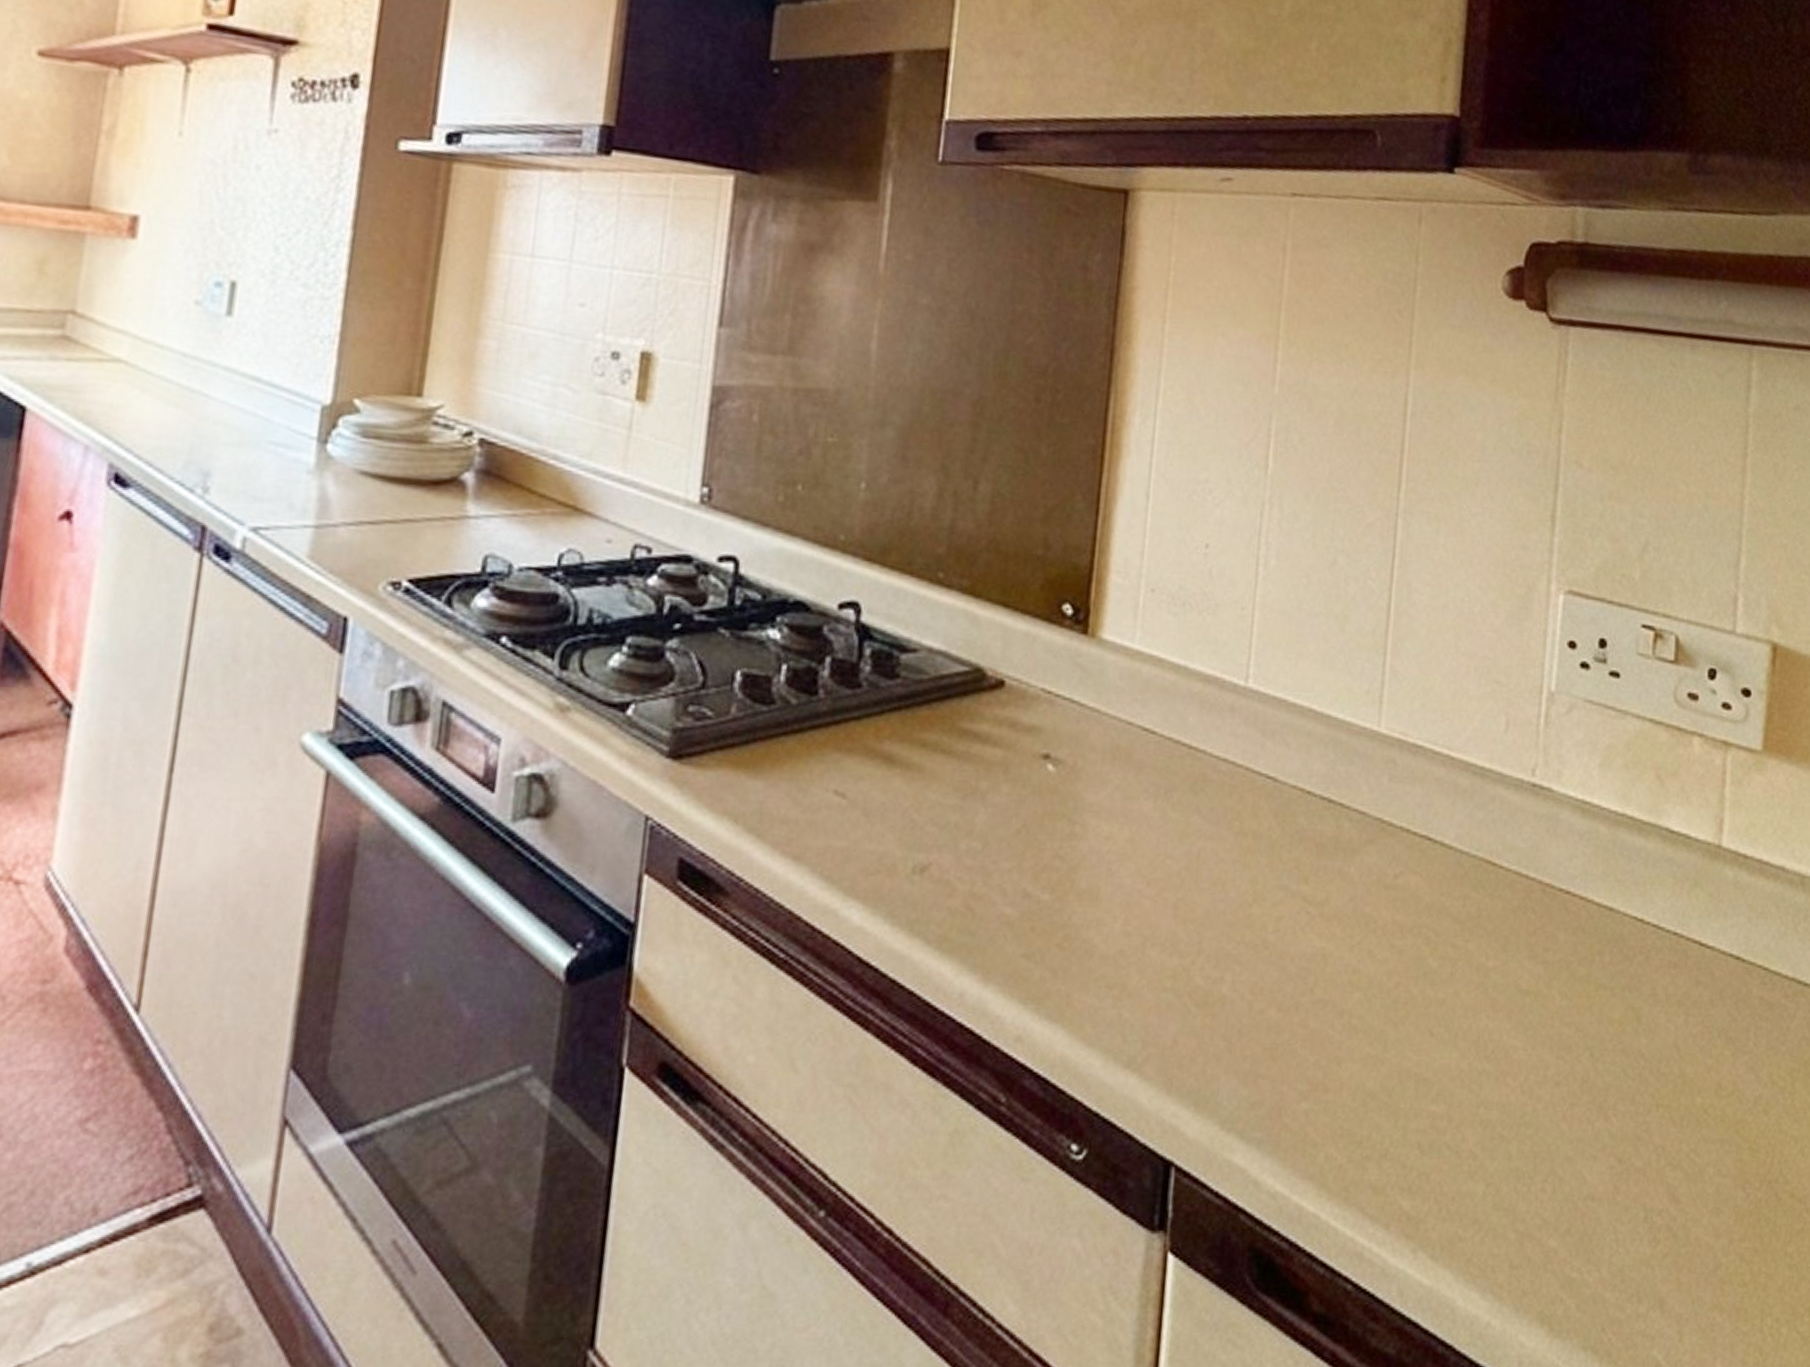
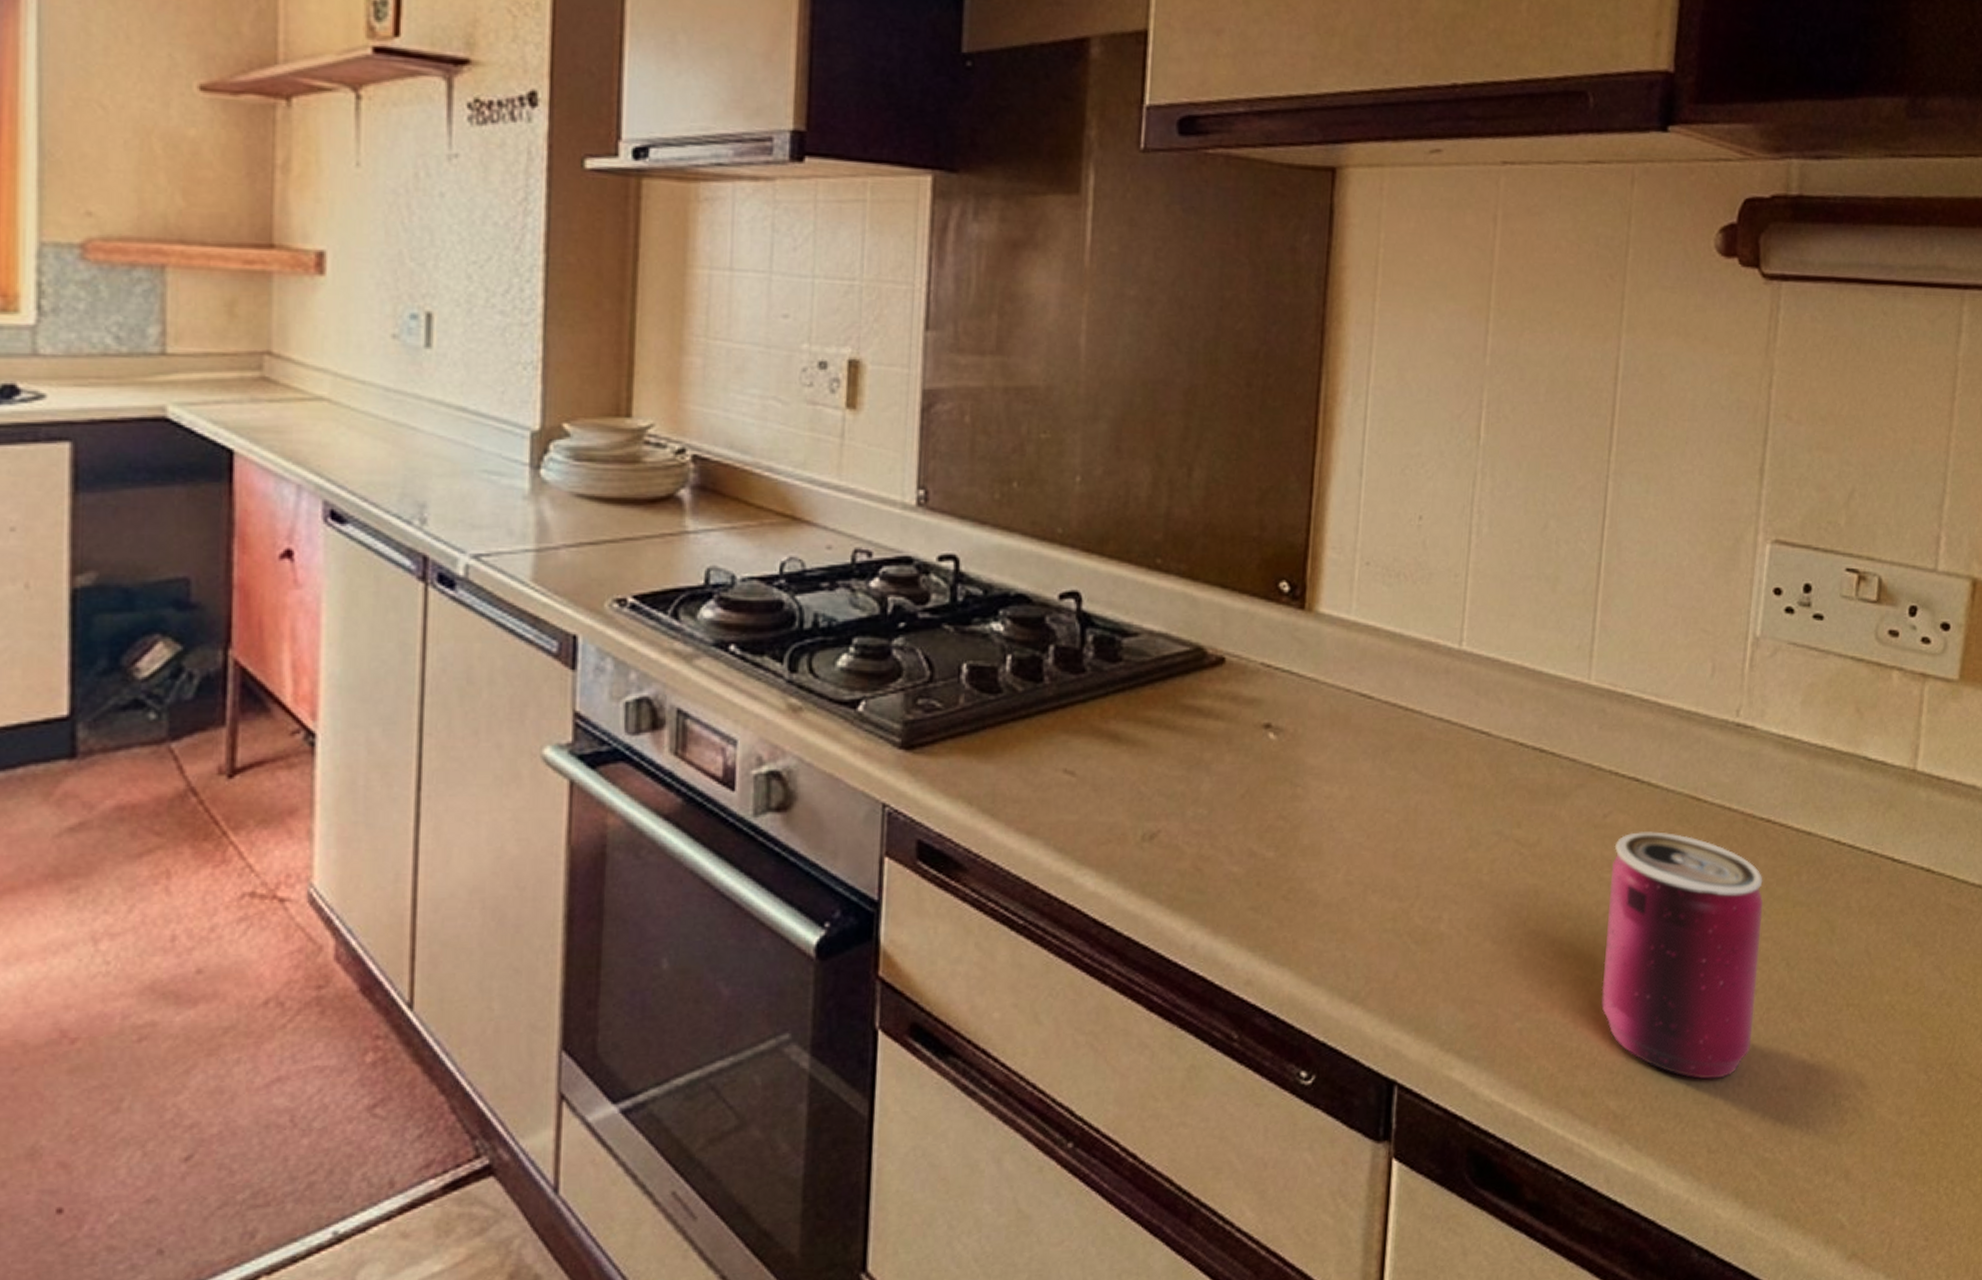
can: none [1393,896,1564,1182] -> present [1601,831,1764,1079]

